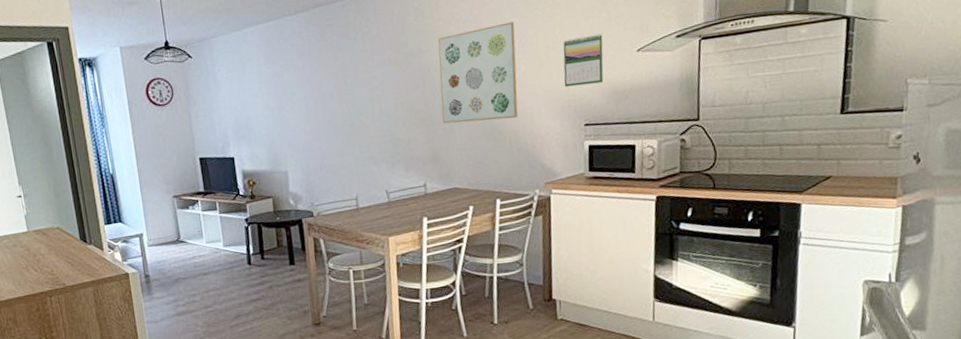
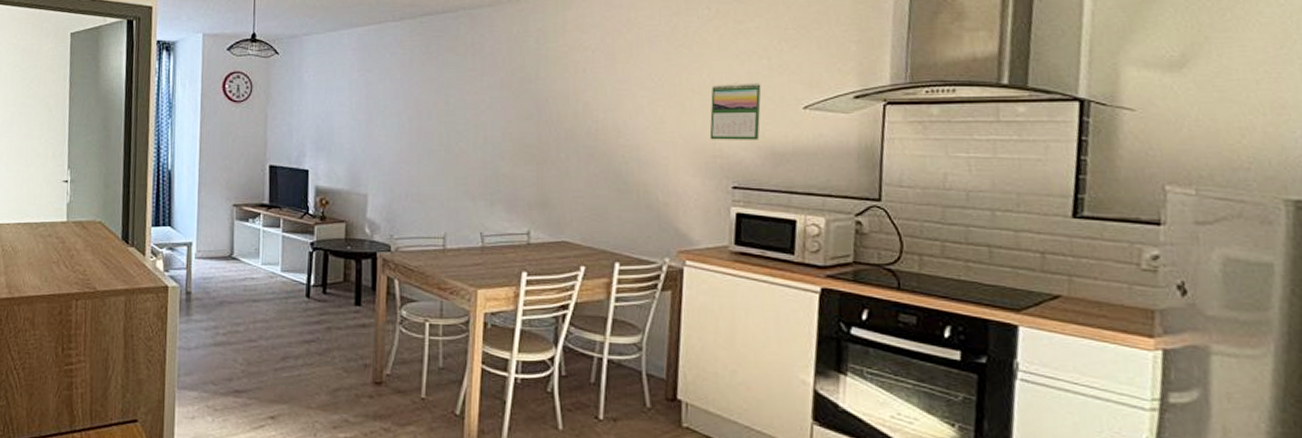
wall art: present [437,22,518,124] -> none [556,57,654,169]

